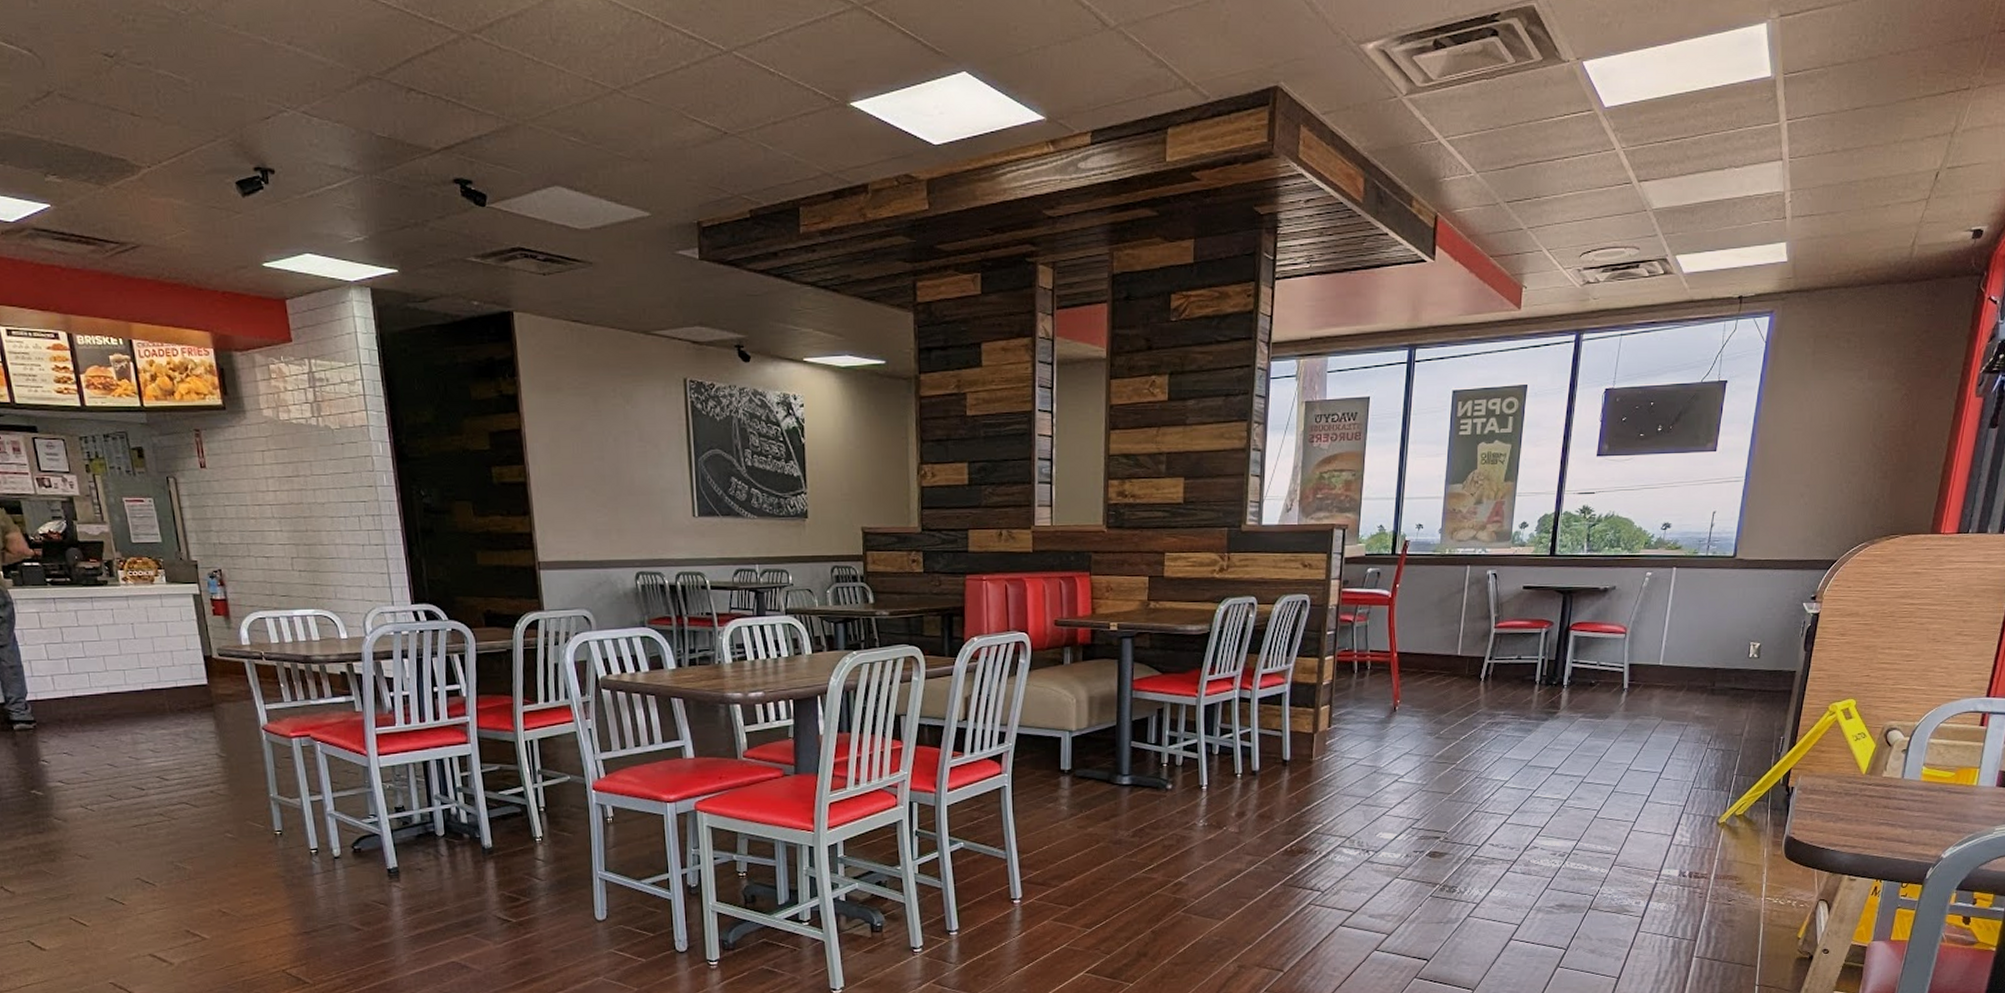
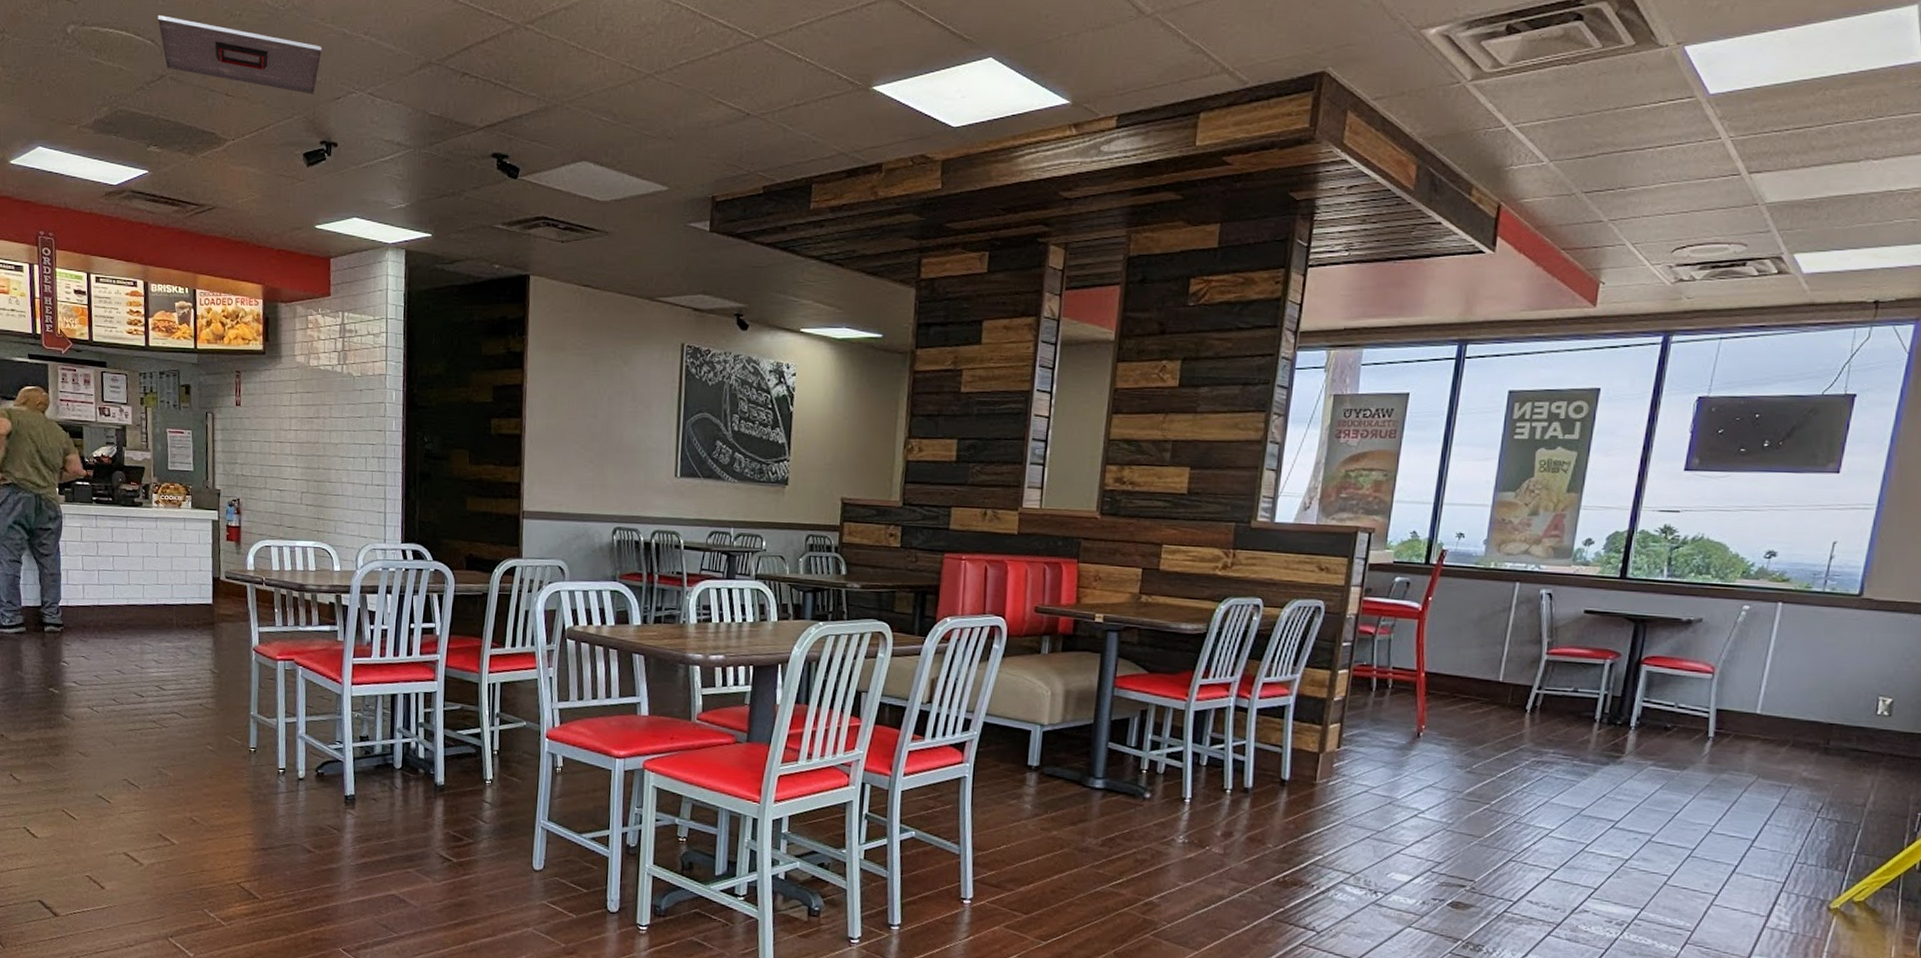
ceiling vent: none [31,20,240,113] -> present [157,15,322,94]

